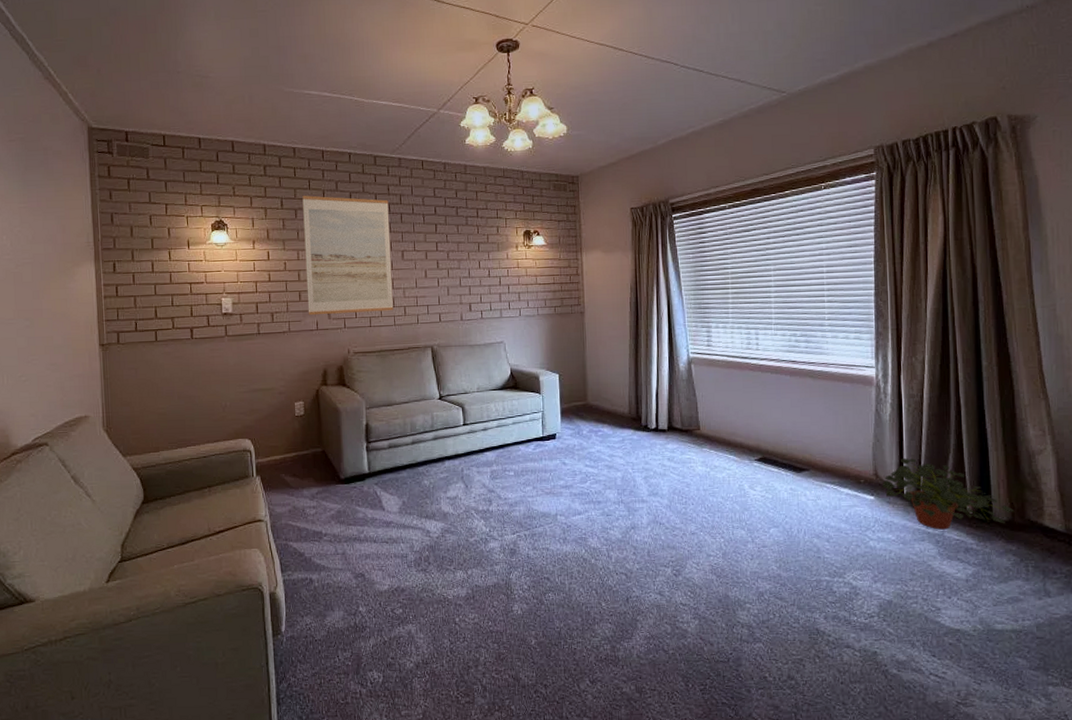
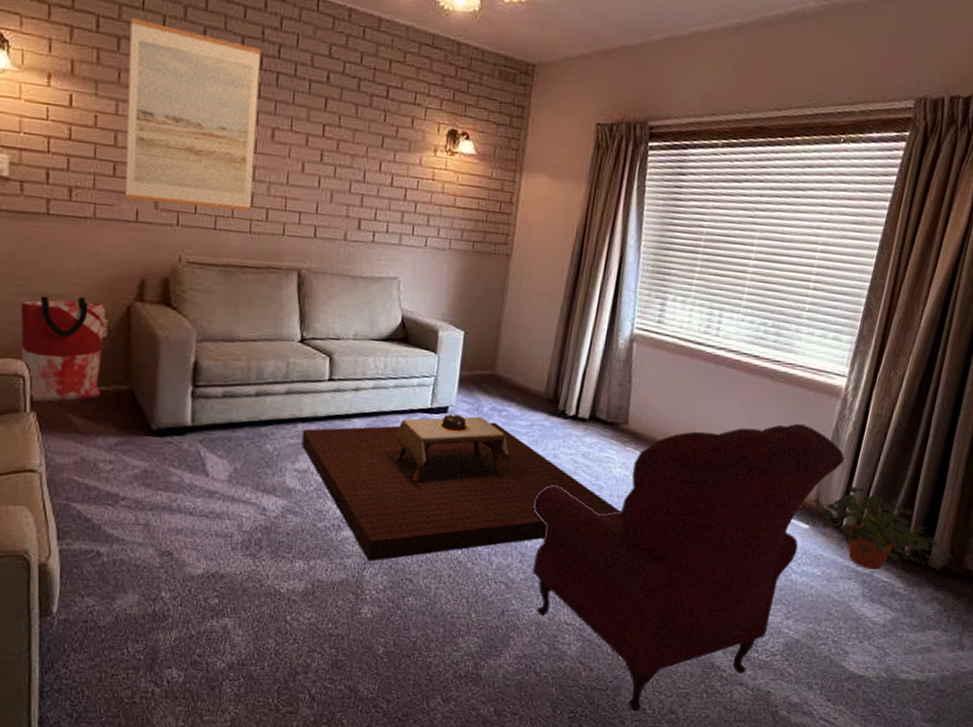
bag: none [245,387,303,468] -> present [20,295,105,402]
coffee table: none [449,438,709,566] -> present [302,414,621,561]
armchair: none [636,411,891,680] -> present [532,424,845,712]

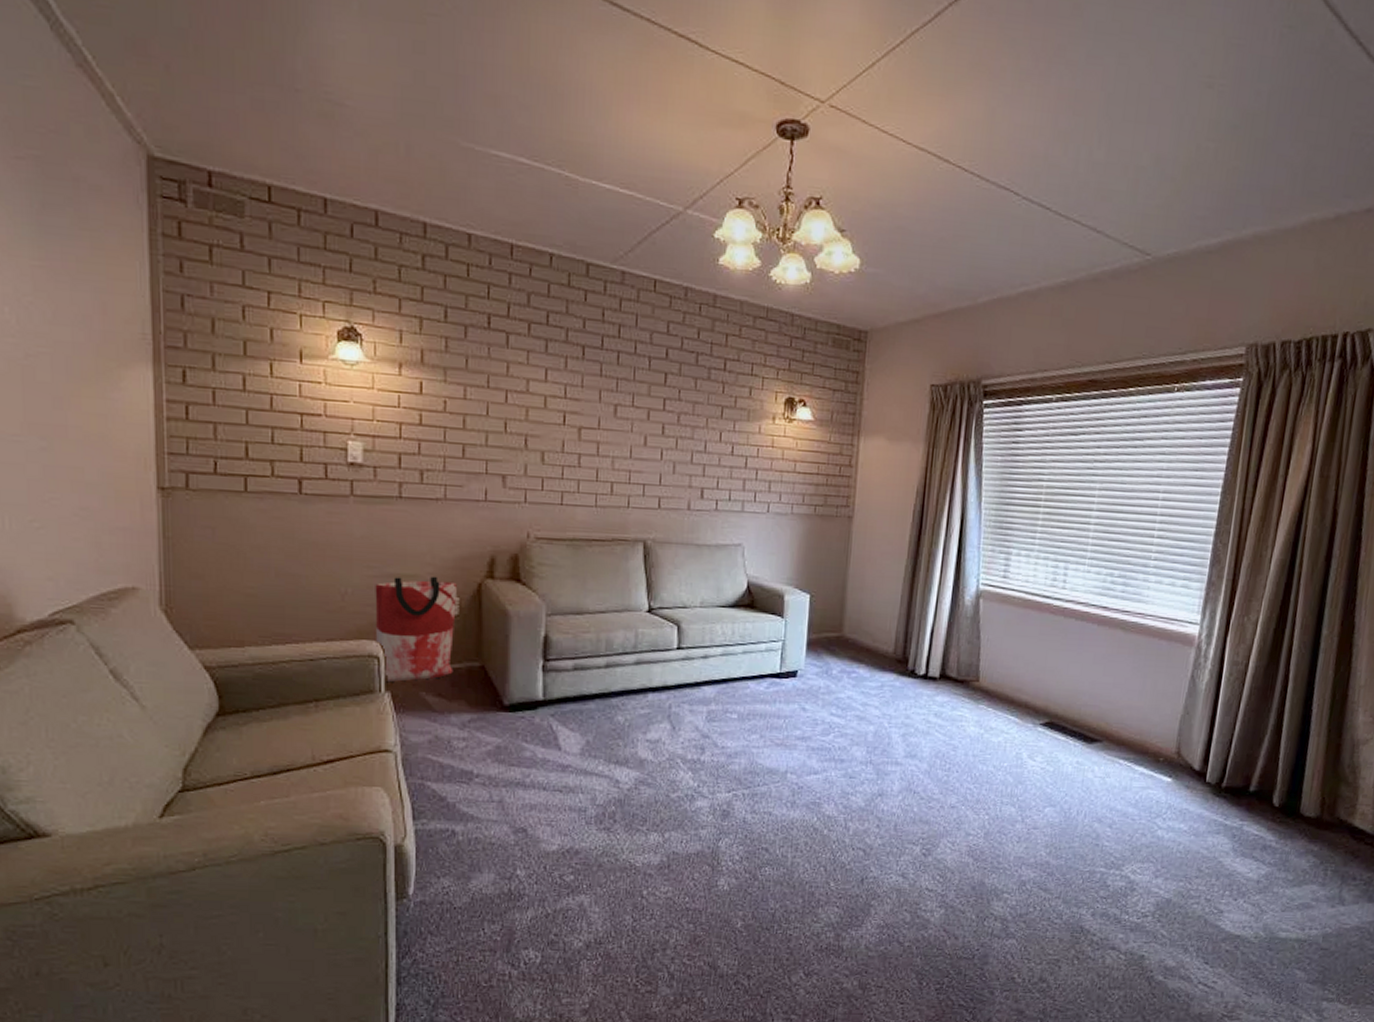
wall art: present [124,18,262,212] -> none [474,307,602,487]
coffee table: present [302,414,621,561] -> none [652,678,978,831]
armchair: present [532,424,845,712] -> none [888,674,1203,981]
potted plant: present [821,485,953,571] -> none [1183,735,1325,823]

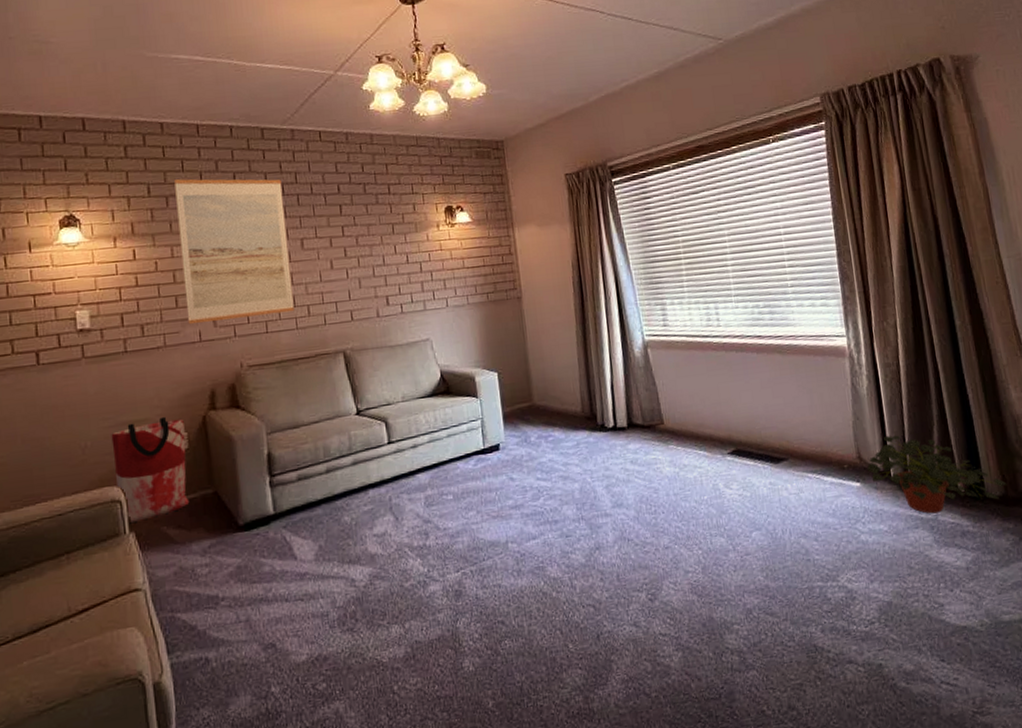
wall art: none [474,307,602,487] -> present [174,178,295,325]
potted plant: none [1183,735,1325,823] -> present [867,435,1007,514]

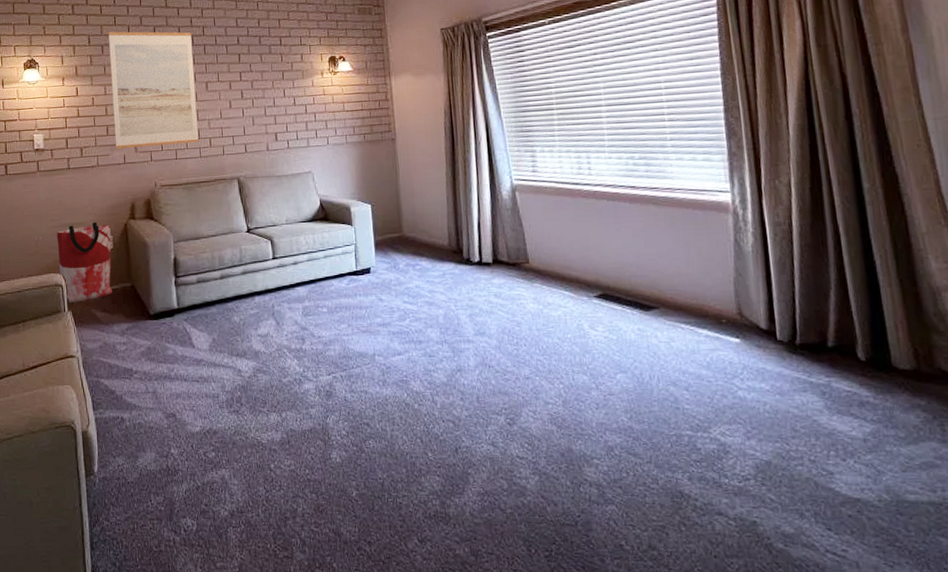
potted plant: present [867,435,1007,514] -> none [749,294,920,379]

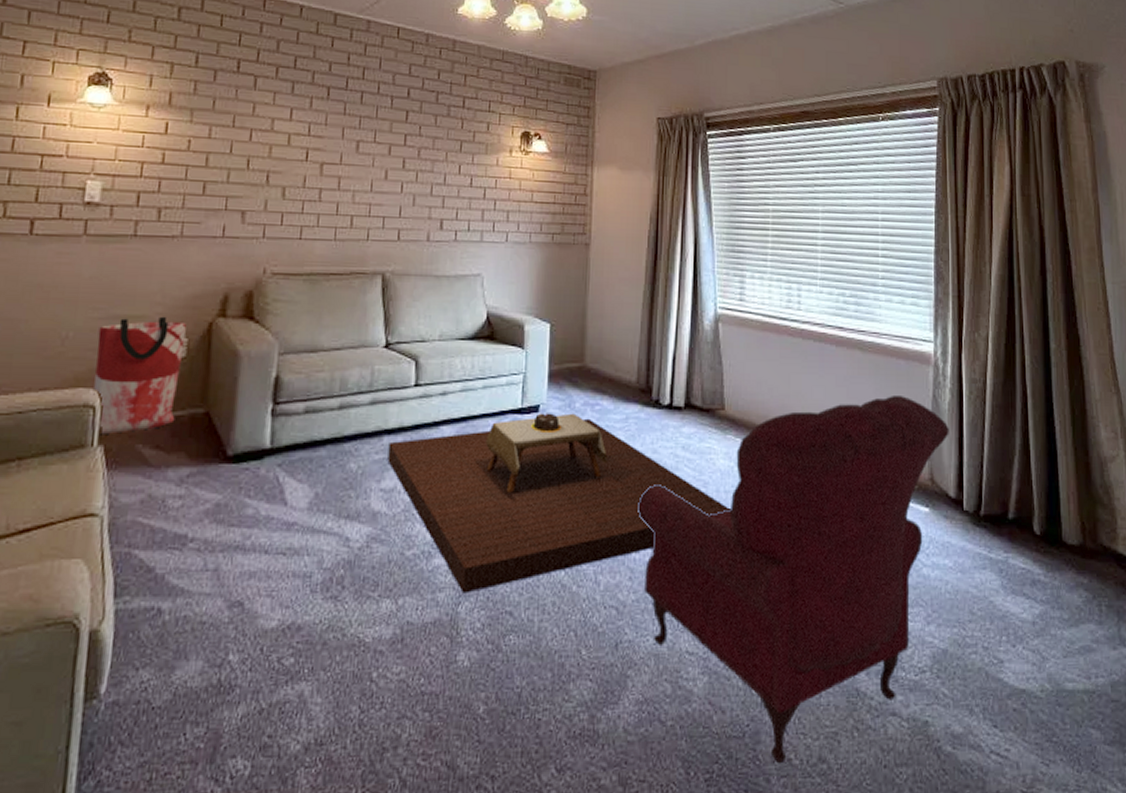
wall art: present [108,31,199,150] -> none [212,53,347,220]
coffee table: none [259,272,544,410] -> present [387,413,731,594]
armchair: none [461,242,755,548] -> present [638,396,949,764]

